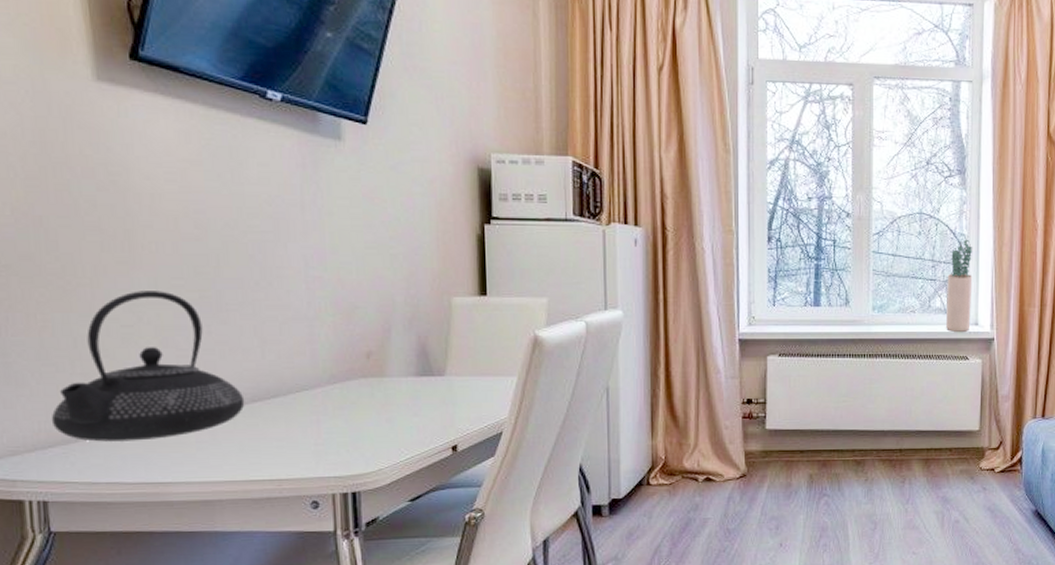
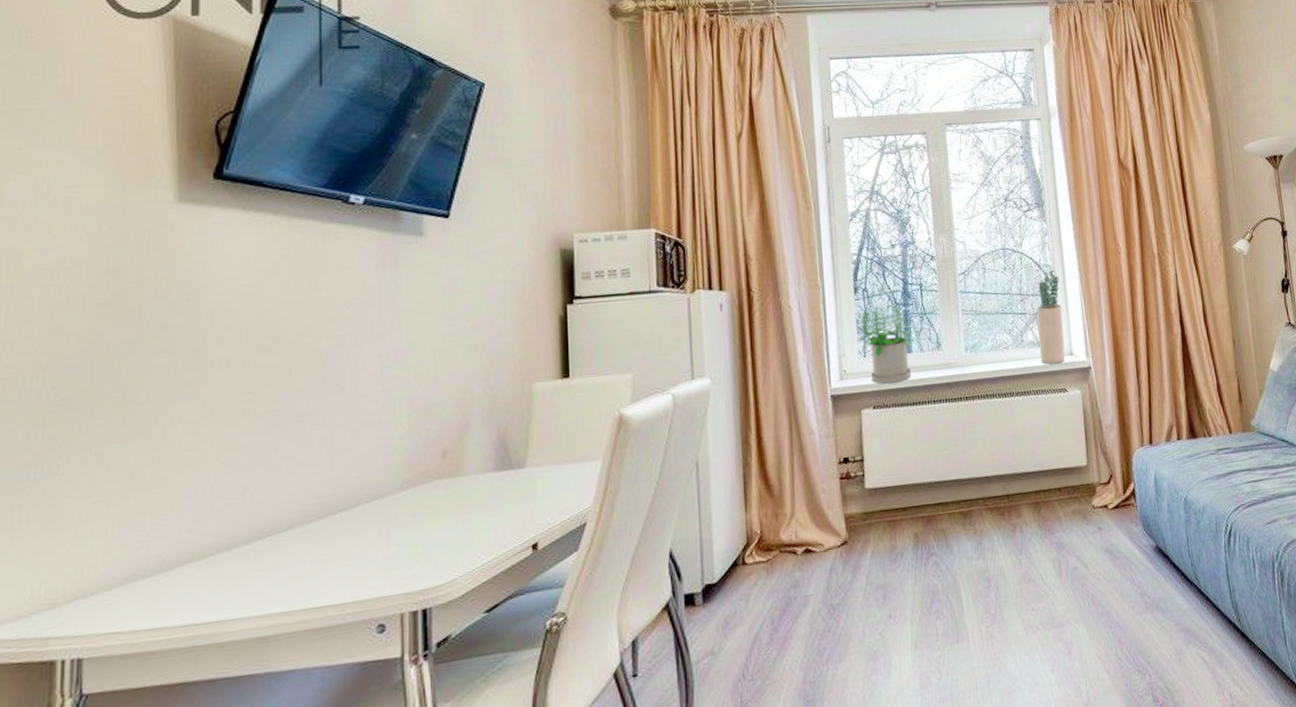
teapot: present [51,291,245,442] -> none [96,408,310,583]
potted plant: none [768,258,820,333] -> present [856,305,912,384]

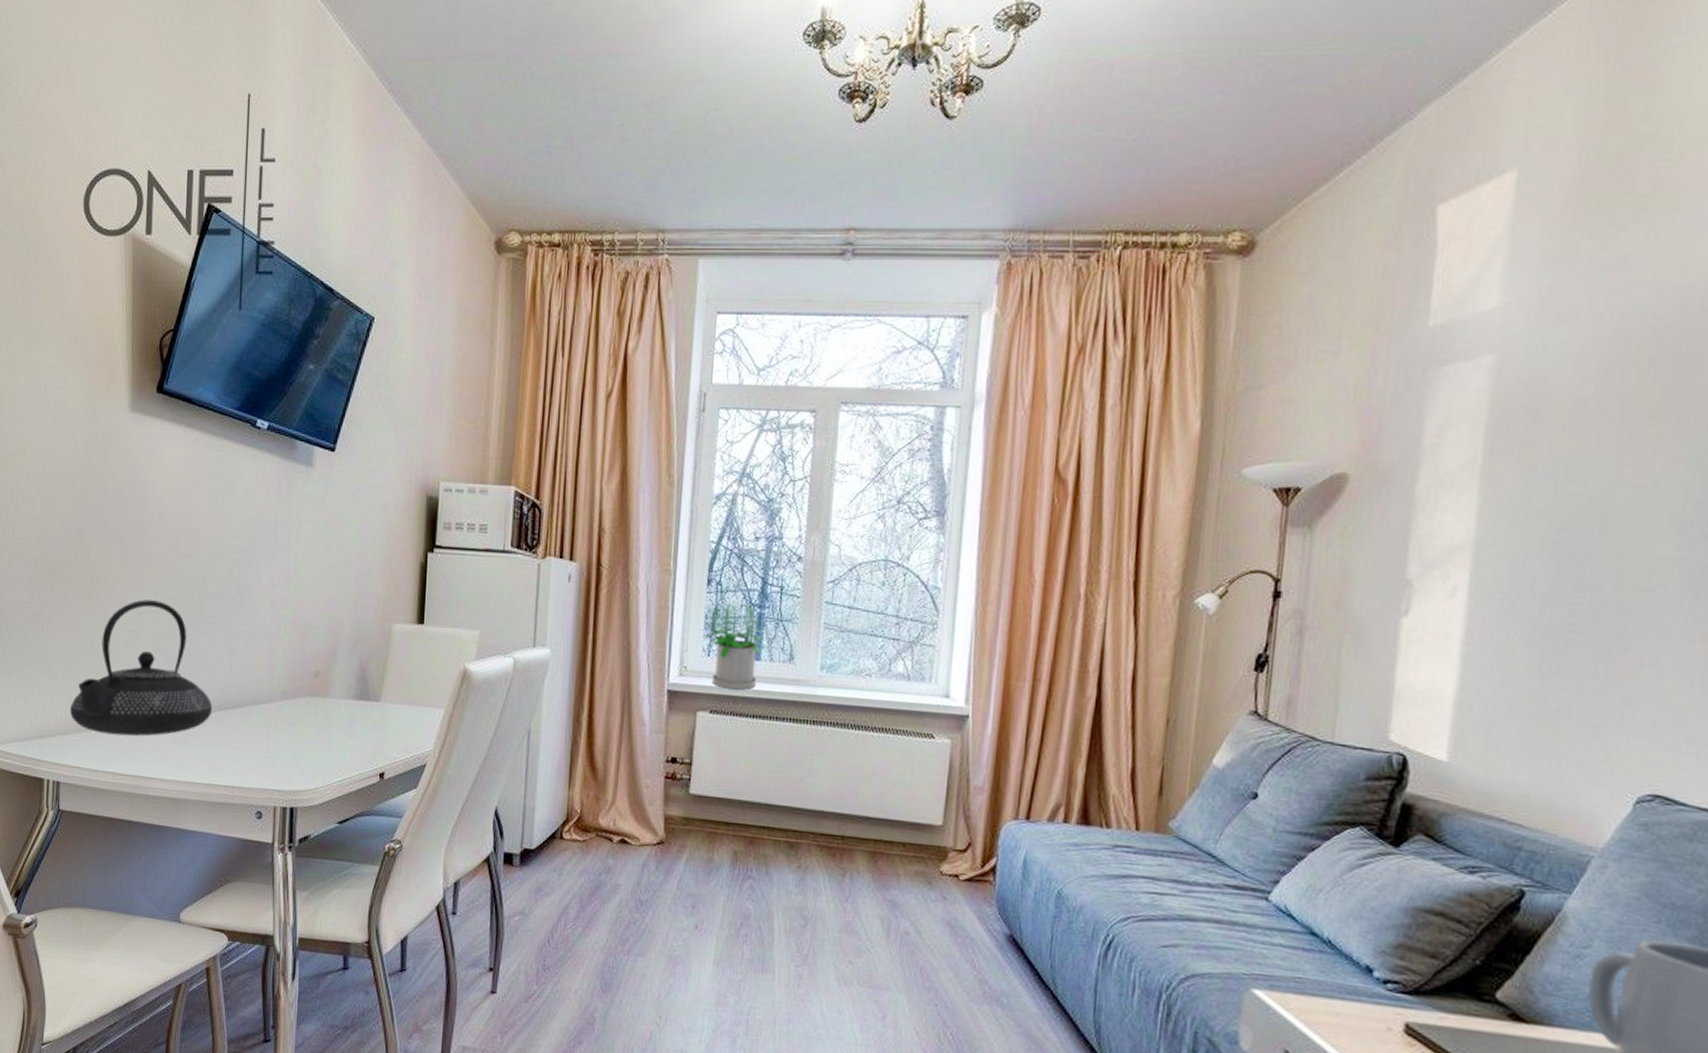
teapot: none [96,408,310,583] -> present [69,599,213,737]
vase: present [1036,265,1066,365] -> none [909,589,949,704]

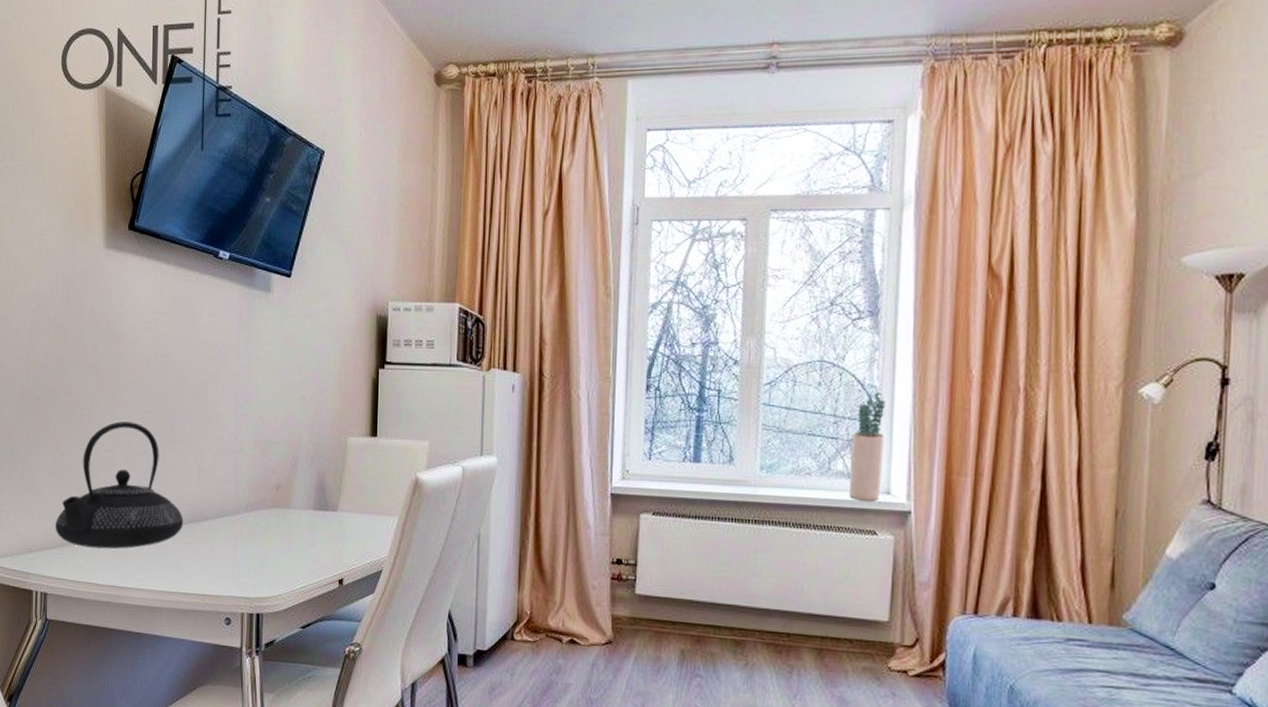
potted plant: present [704,604,762,690] -> none [644,408,701,492]
vase: none [909,589,949,704] -> present [849,387,887,501]

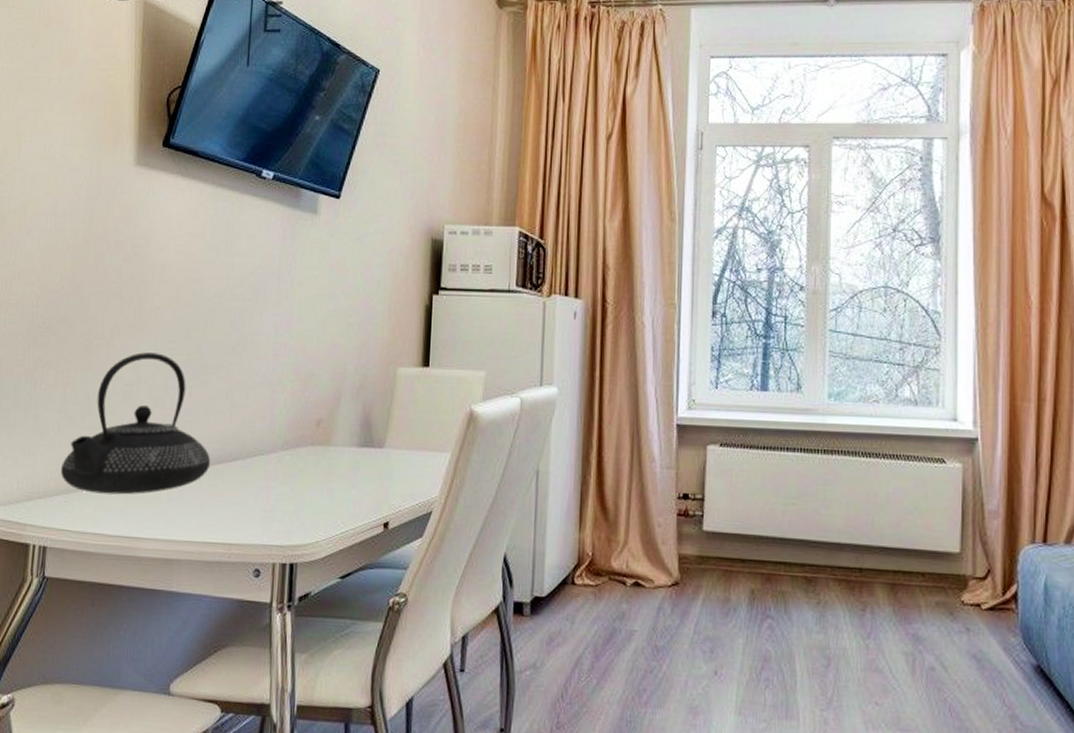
vase: present [849,387,887,501] -> none [917,313,950,428]

